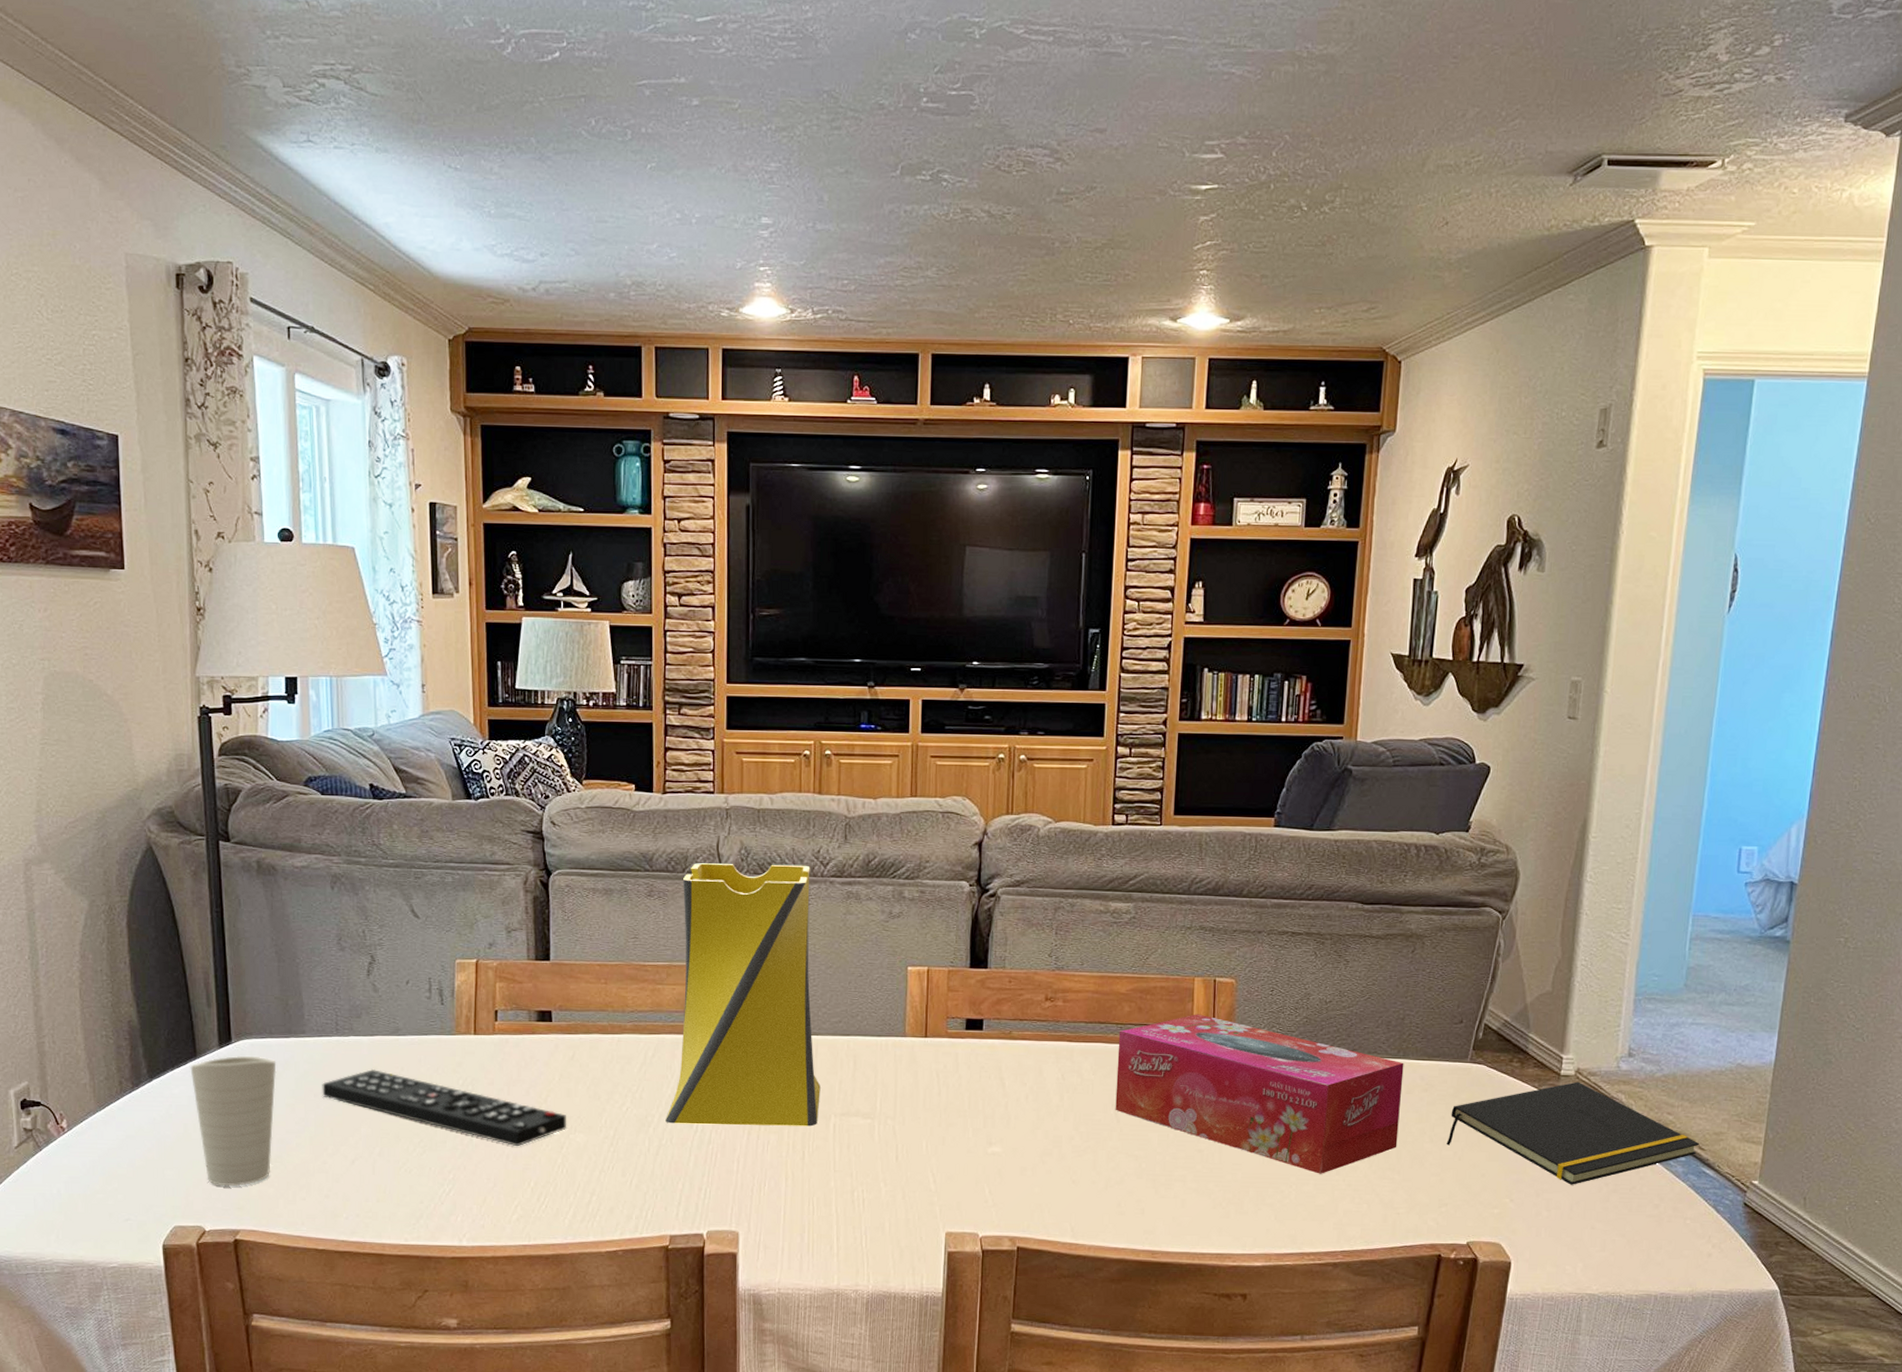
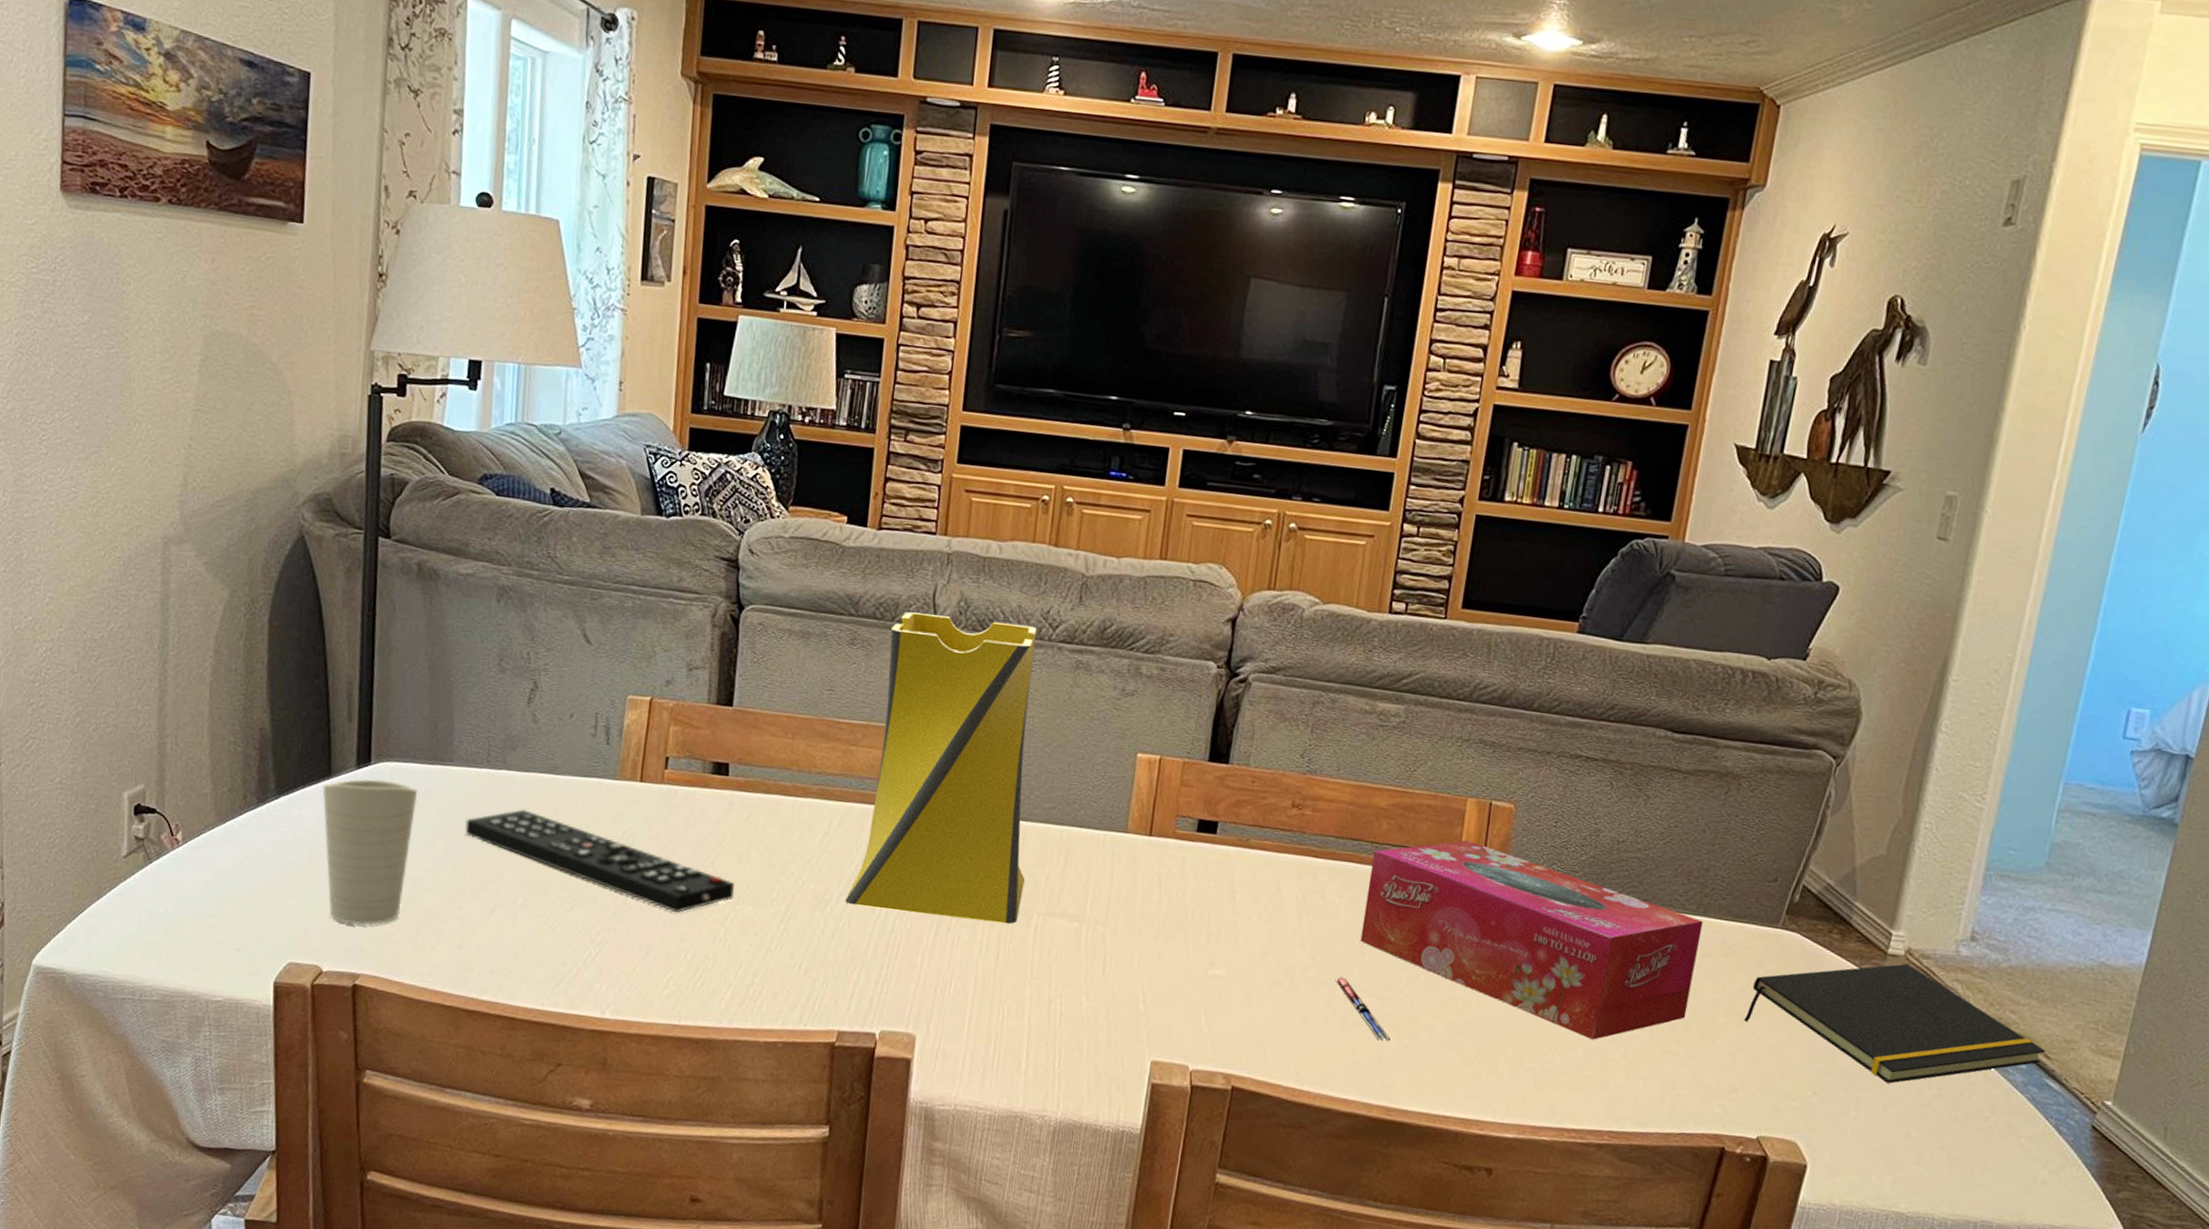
pen: none [1097,1142,1149,1194] -> present [1335,976,1390,1042]

